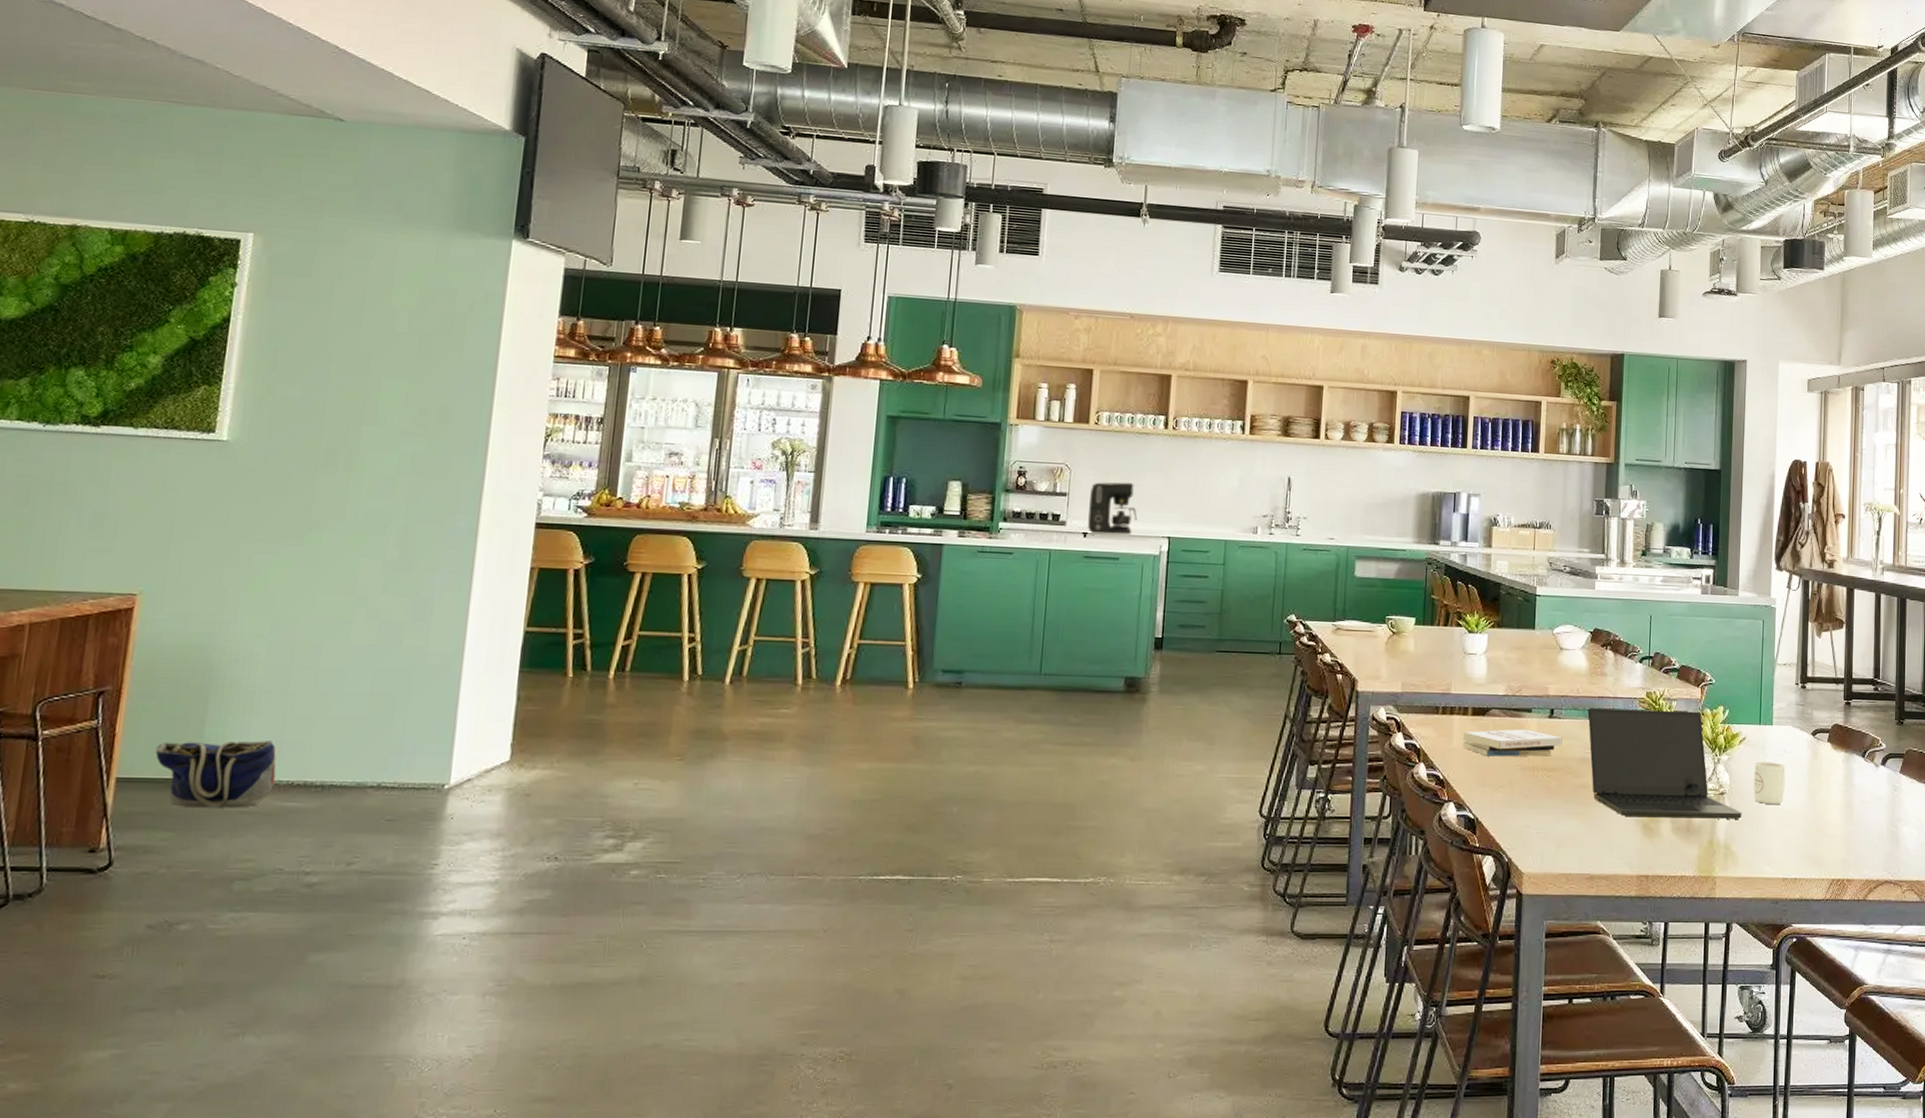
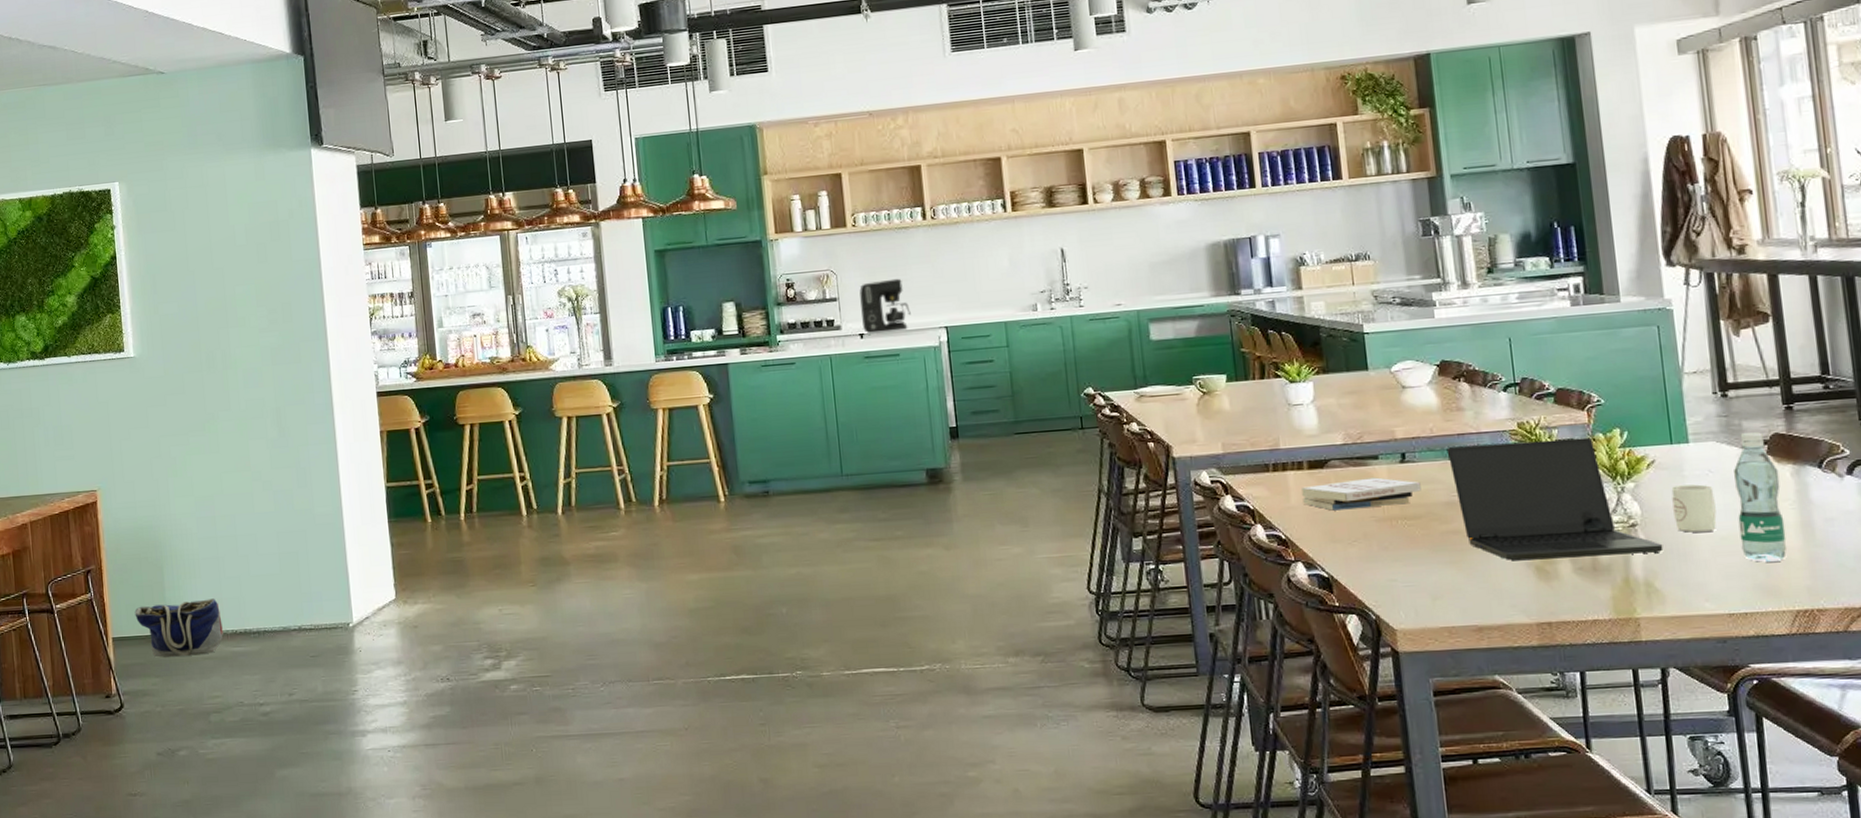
bottle: none [1799,721,1834,835] -> present [1733,432,1787,562]

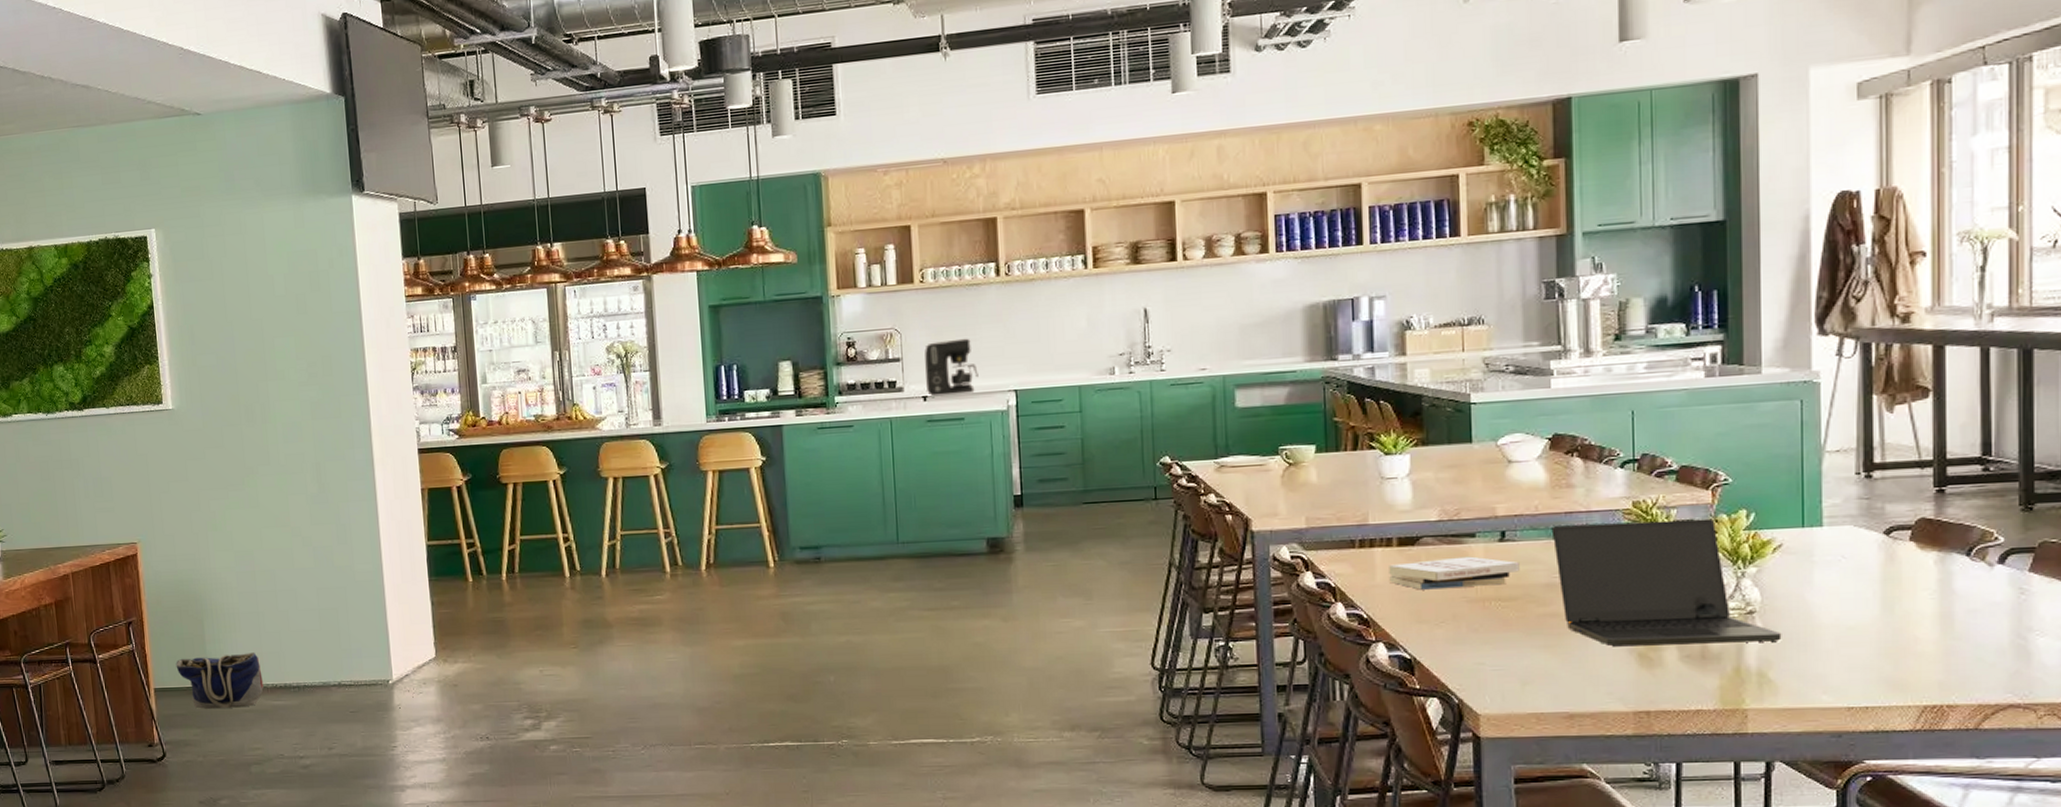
mug: present [1671,484,1717,533] -> none [1796,570,1845,622]
bottle: present [1733,432,1787,562] -> none [1869,516,1921,654]

